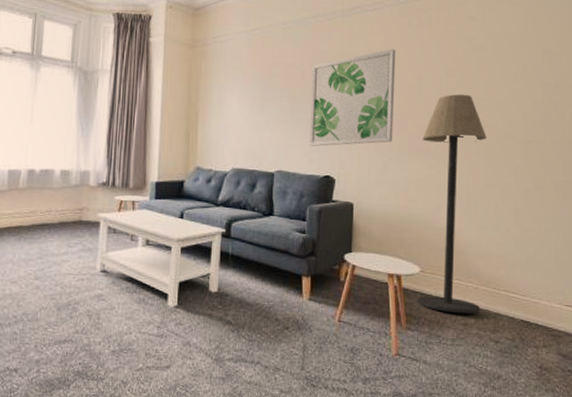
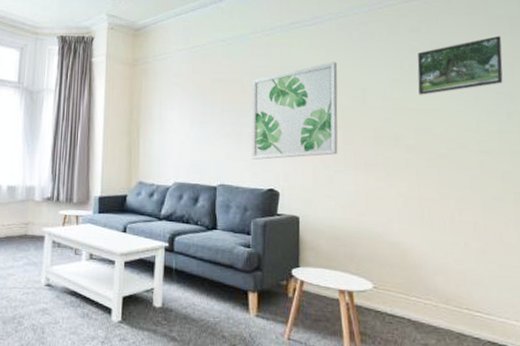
floor lamp: present [417,94,487,314] -> none [369,105,442,334]
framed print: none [472,27,552,85] -> present [417,35,503,95]

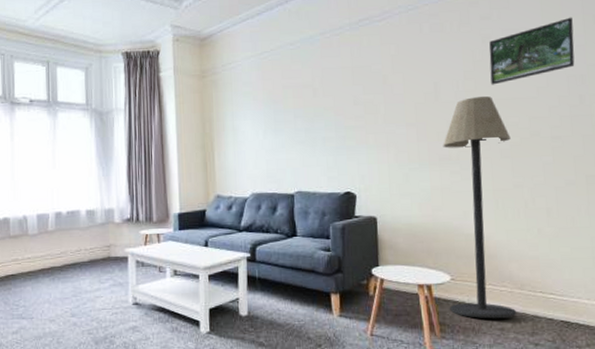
wall art: present [251,62,338,160] -> none [323,57,412,164]
floor lamp: none [369,105,442,334] -> present [443,96,517,319]

